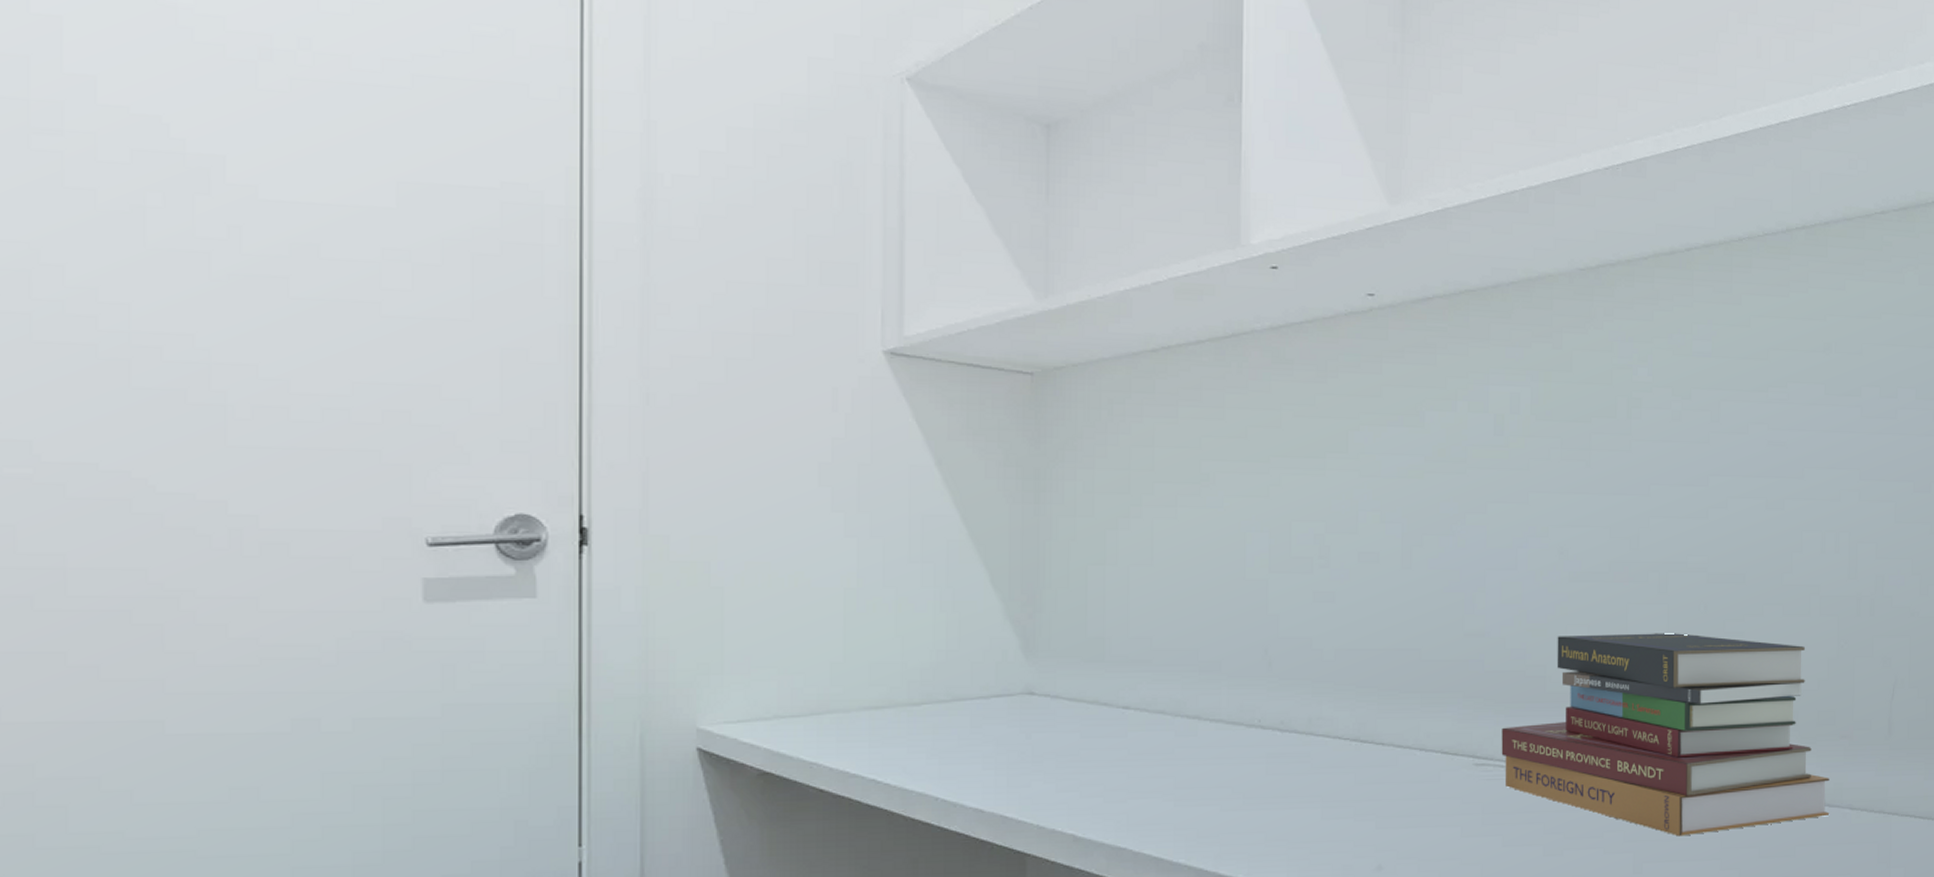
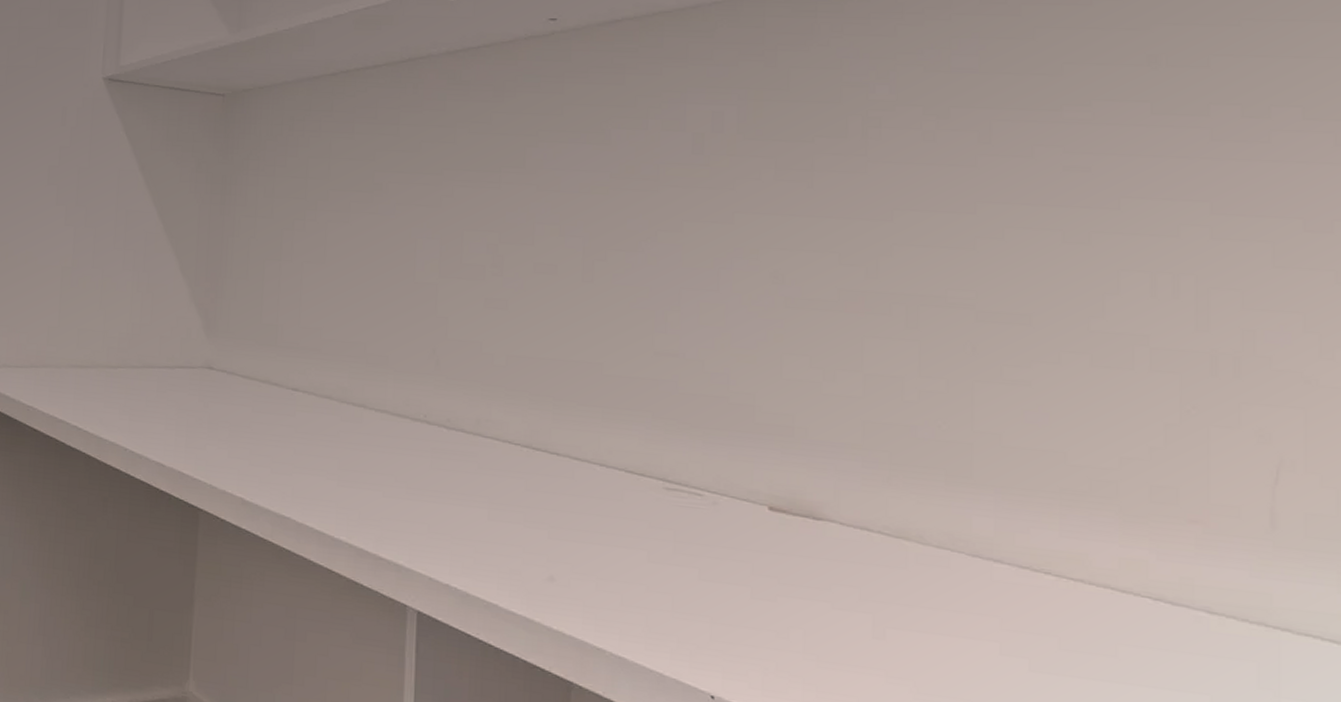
books: present [1501,633,1830,837] -> none [698,364,1173,616]

